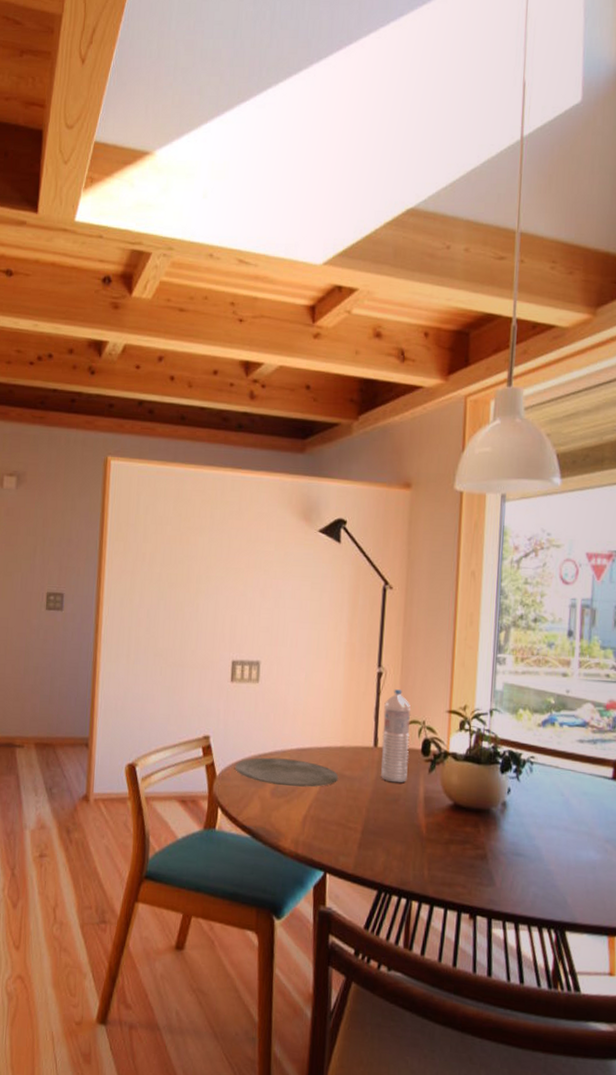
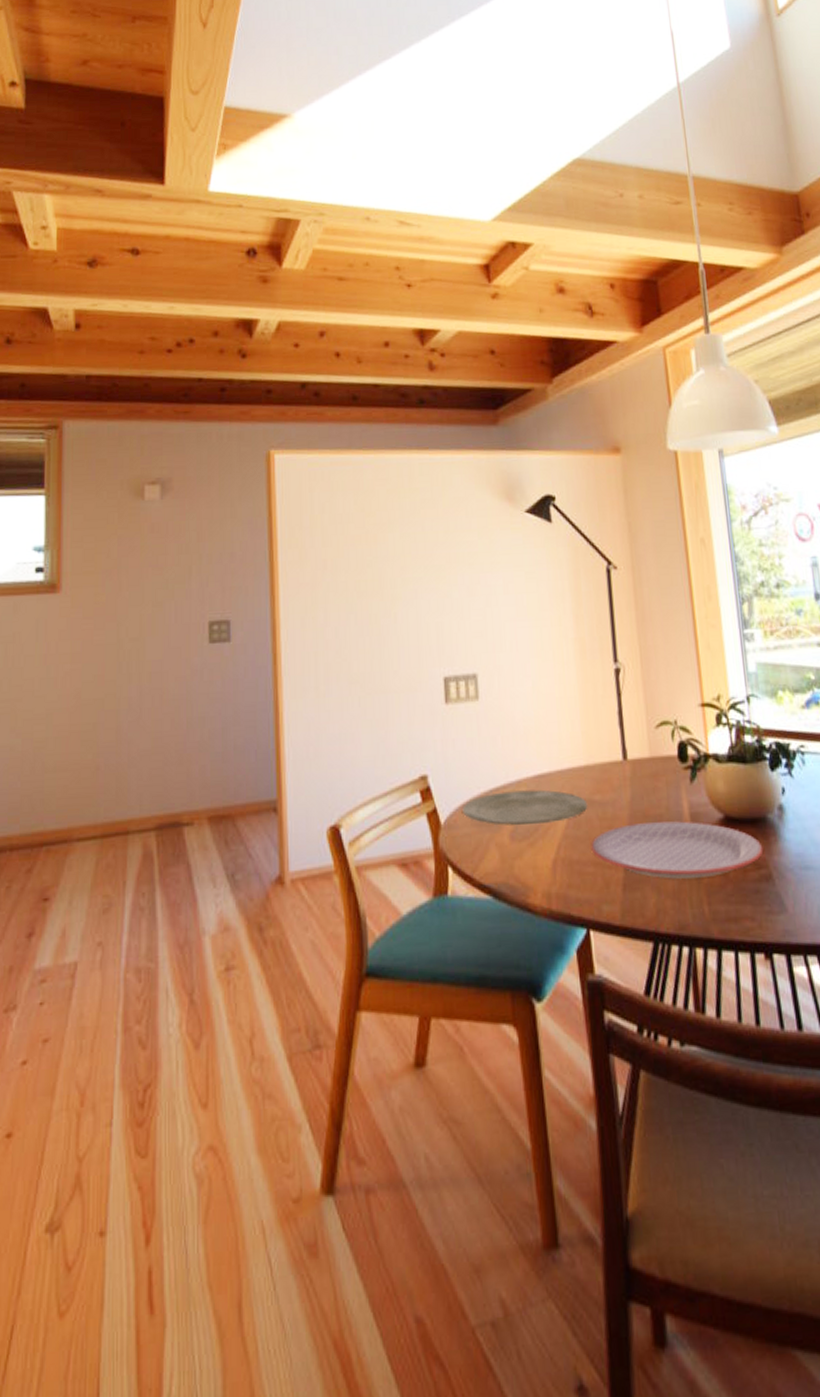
plate: none [336,798,483,849] -> present [591,821,764,879]
water bottle: present [380,689,411,783] -> none [627,686,667,801]

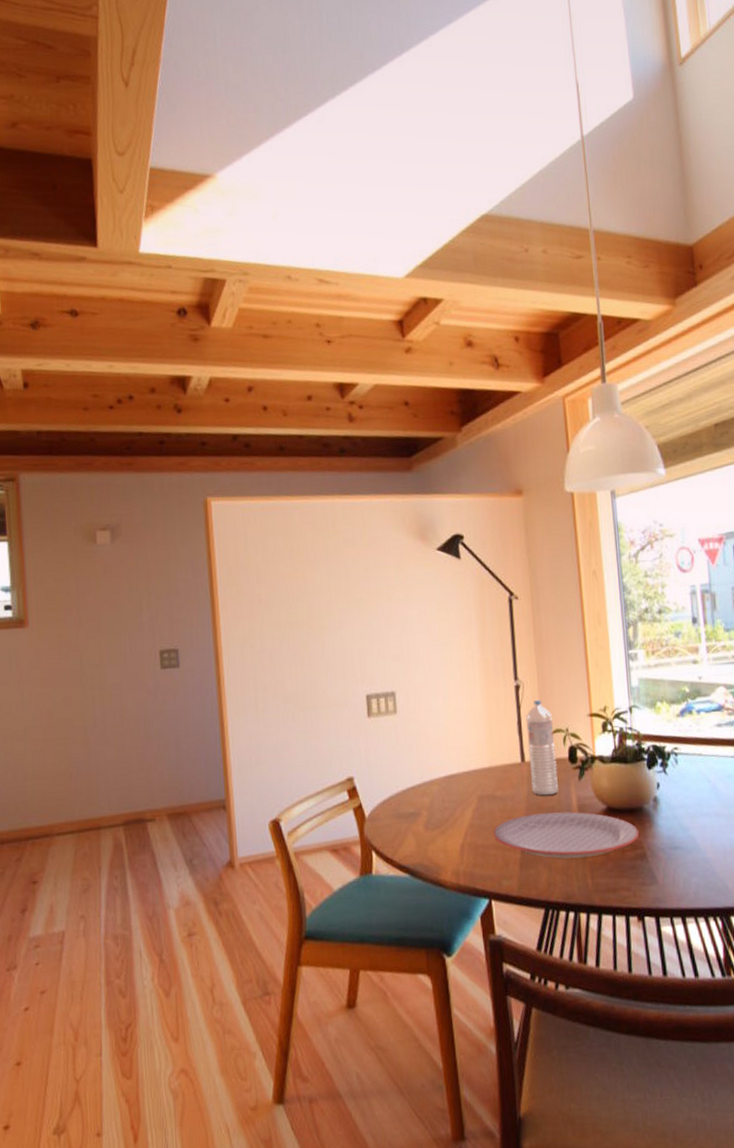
plate: present [462,789,588,826] -> none [384,787,491,817]
water bottle: none [627,686,667,801] -> present [526,700,558,796]

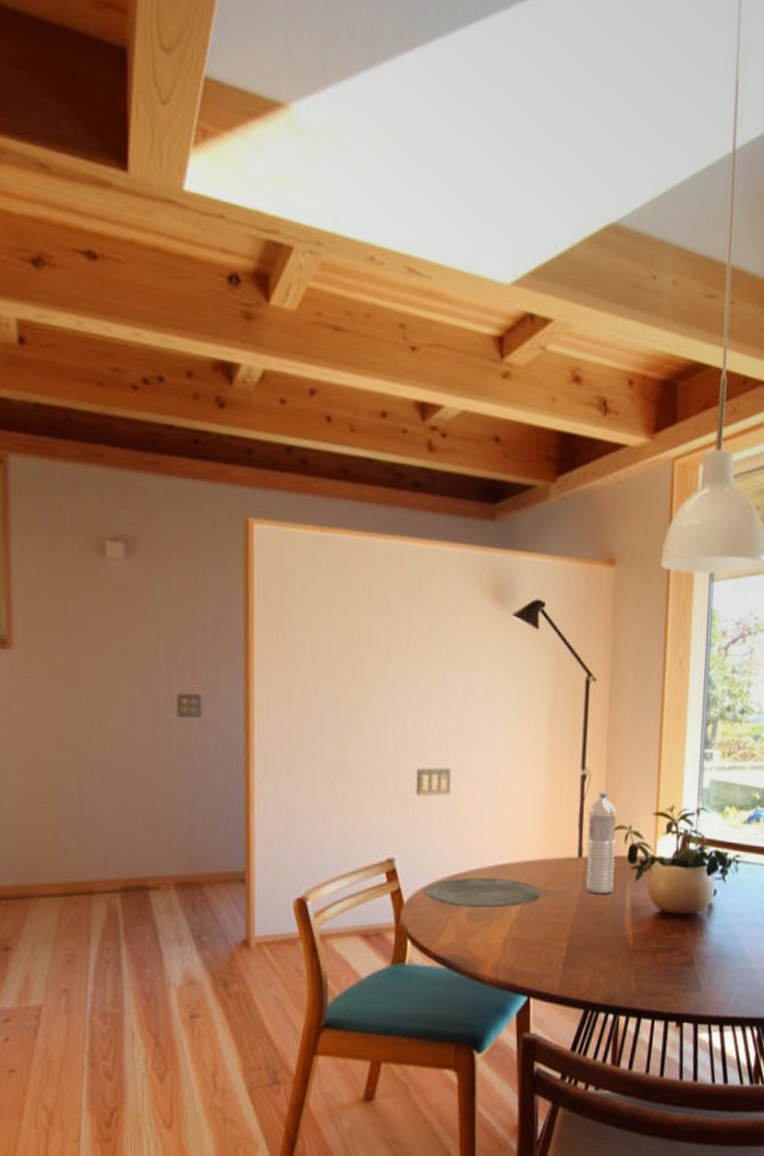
plate: none [384,787,491,817] -> present [425,878,541,908]
plate: present [493,811,640,859] -> none [540,911,690,960]

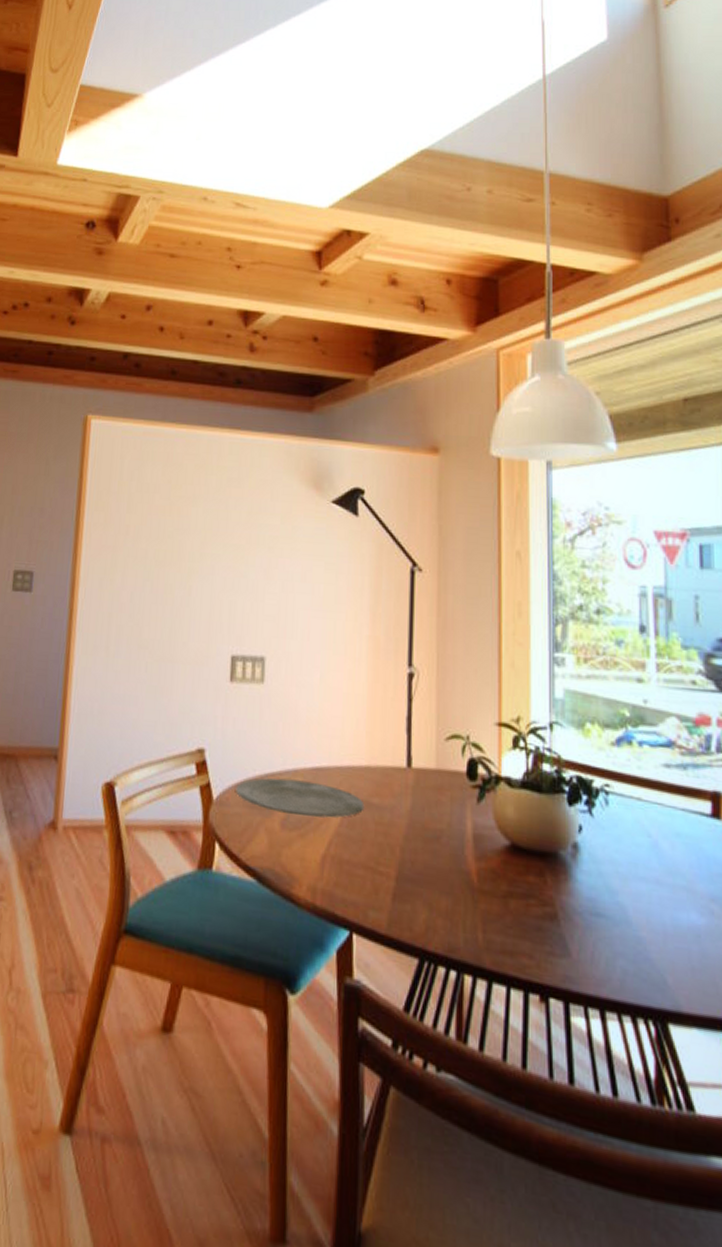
water bottle: present [585,793,617,894] -> none [416,694,452,815]

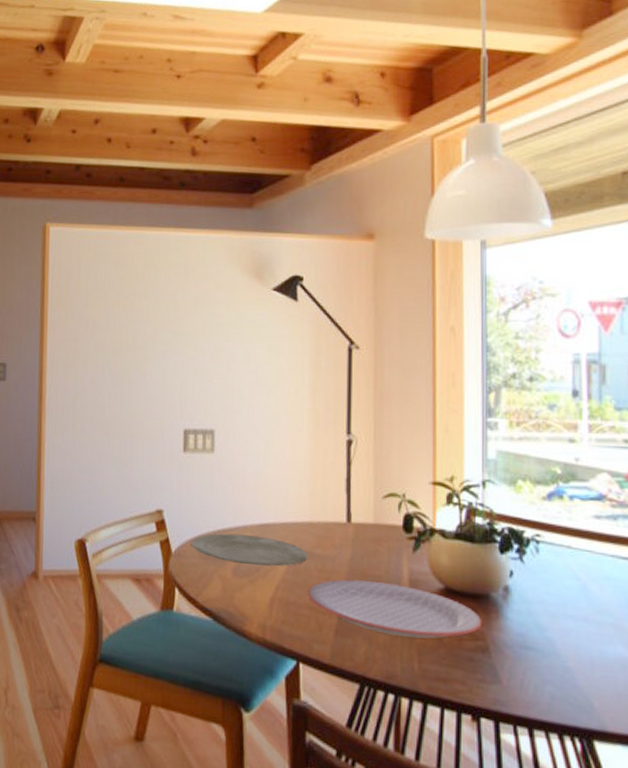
plate: none [363,833,551,904] -> present [308,579,483,639]

